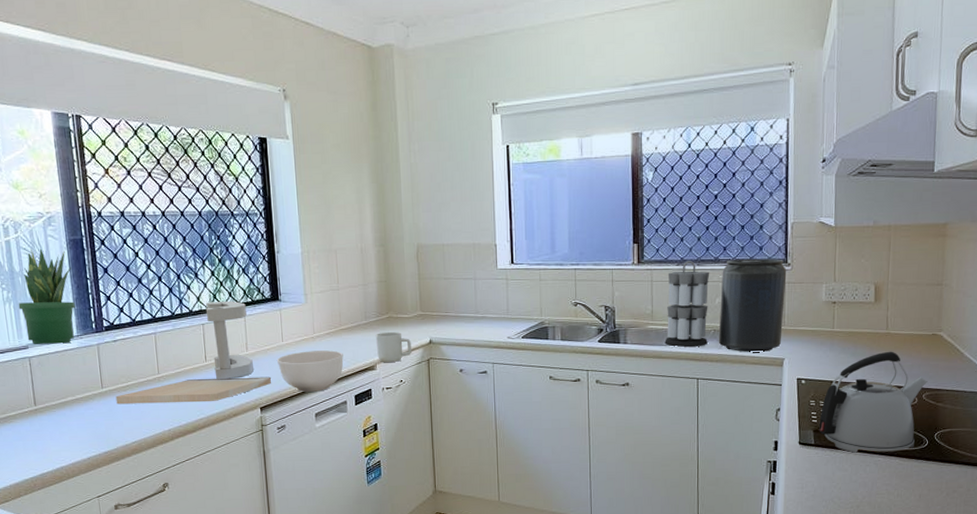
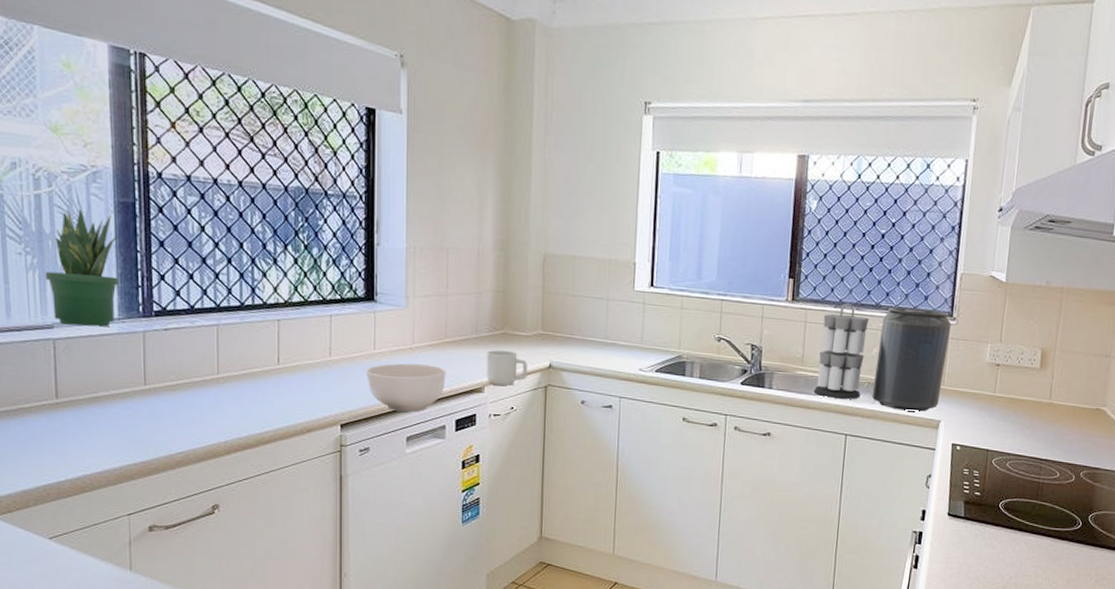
cutting board: present [115,376,271,405] -> none [161,384,356,413]
paper towel holder: present [205,300,255,380] -> none [283,294,338,388]
kettle: present [819,351,928,453] -> none [970,422,1087,531]

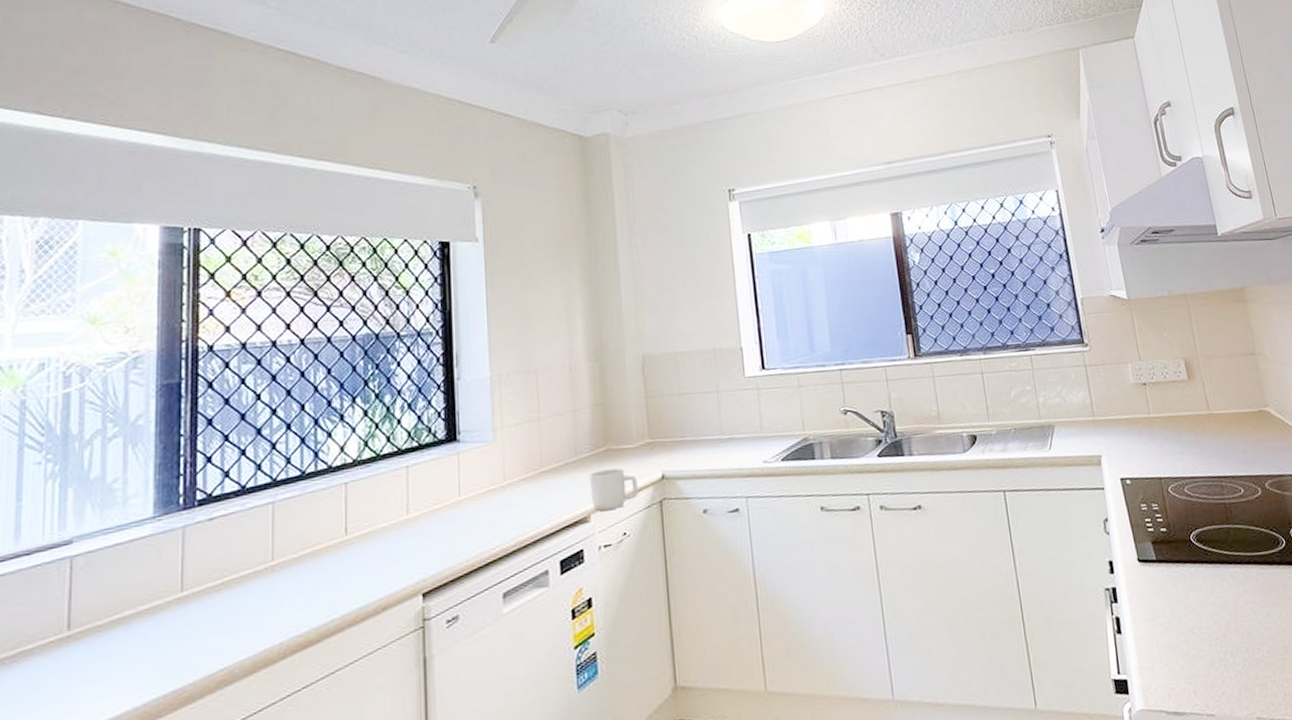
planter: present [45,207,119,327] -> none [67,400,159,537]
bowl: present [365,363,446,412] -> none [449,501,545,565]
spice rack: present [813,303,870,399] -> none [951,349,1010,453]
soda can: present [872,307,952,412] -> none [1013,339,1094,452]

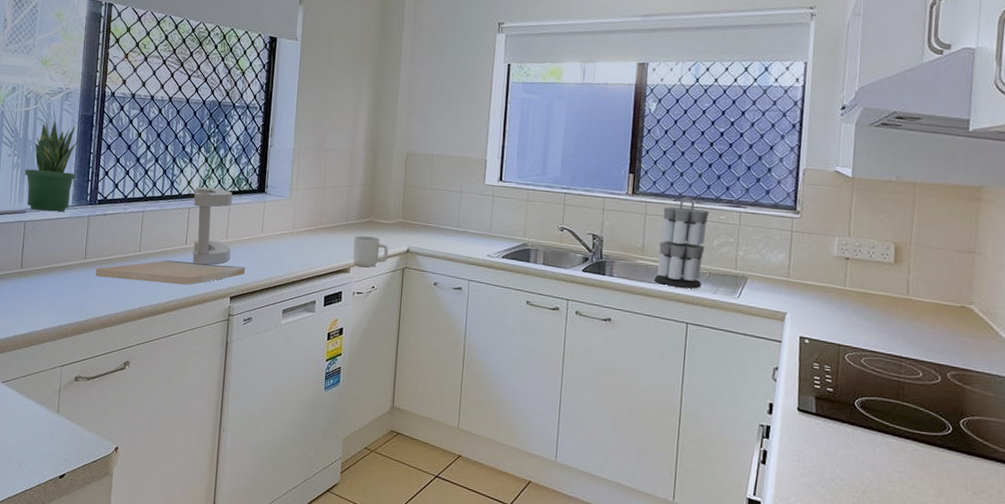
planter: none [67,400,159,537] -> present [25,120,79,213]
cutting board: none [201,547,440,614] -> present [95,260,245,286]
paper towel holder: none [351,447,417,560] -> present [192,187,233,265]
spice rack: none [951,349,1010,453] -> present [654,197,710,289]

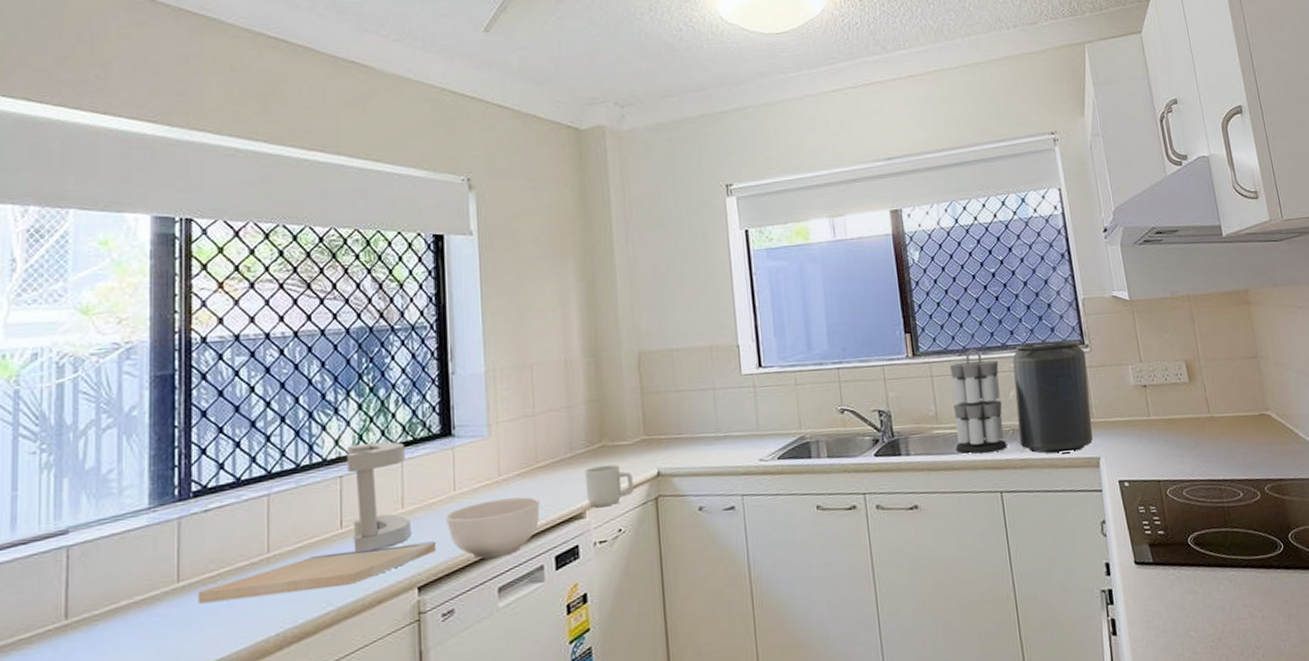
planter: present [25,120,79,213] -> none [62,390,153,527]
bowl: none [253,245,319,288] -> present [445,496,540,559]
soda can: none [713,201,795,303] -> present [1012,340,1093,454]

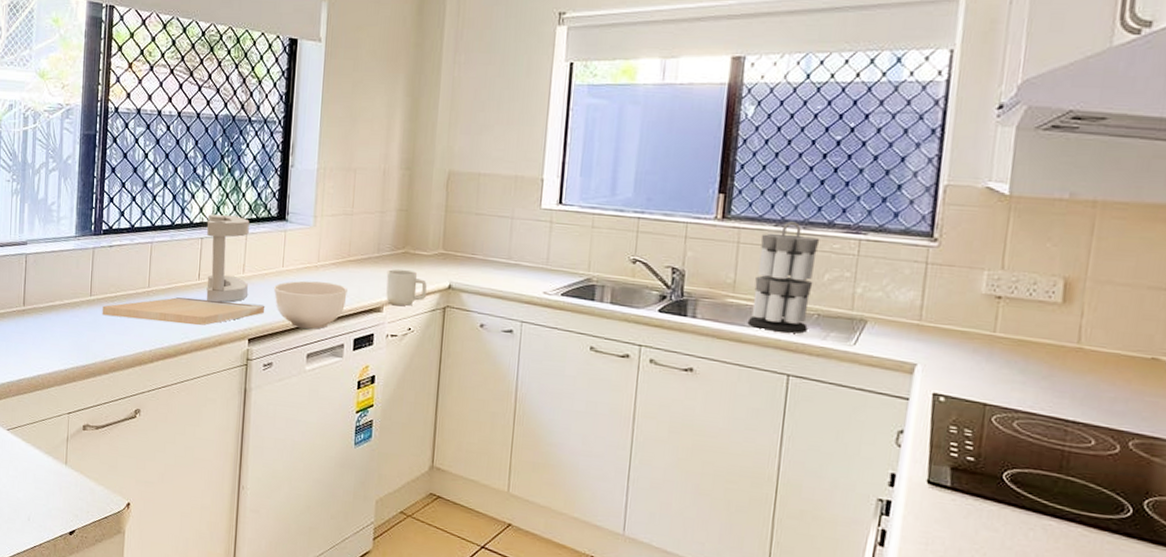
soda can: present [1012,340,1093,454] -> none [822,226,932,352]

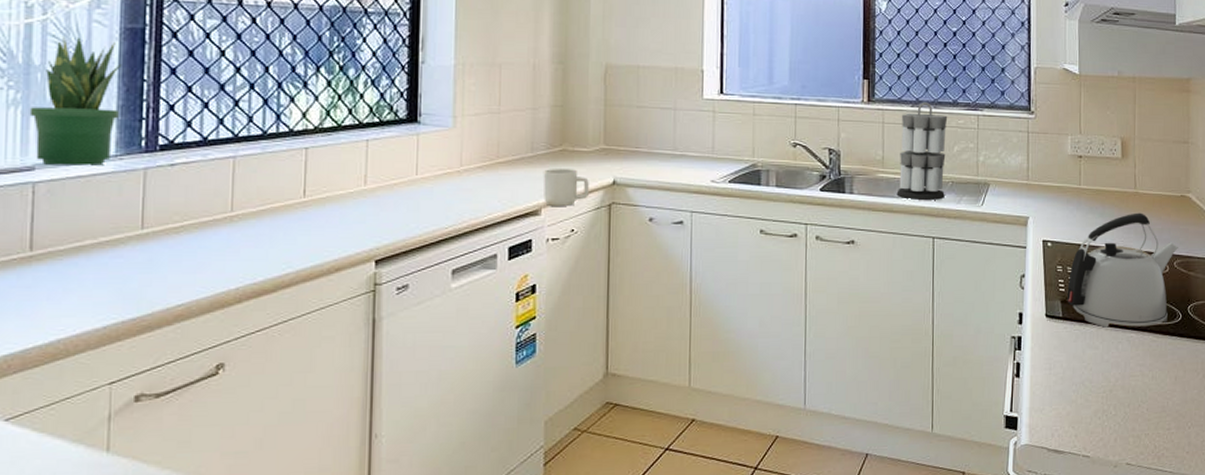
planter: none [25,140,81,244] -> present [29,36,122,166]
cutting board: present [102,297,264,326] -> none [161,219,395,252]
paper towel holder: present [206,214,250,303] -> none [312,119,373,222]
bowl: present [273,280,348,329] -> none [405,188,498,241]
kettle: none [959,373,1139,517] -> present [1067,212,1178,328]

